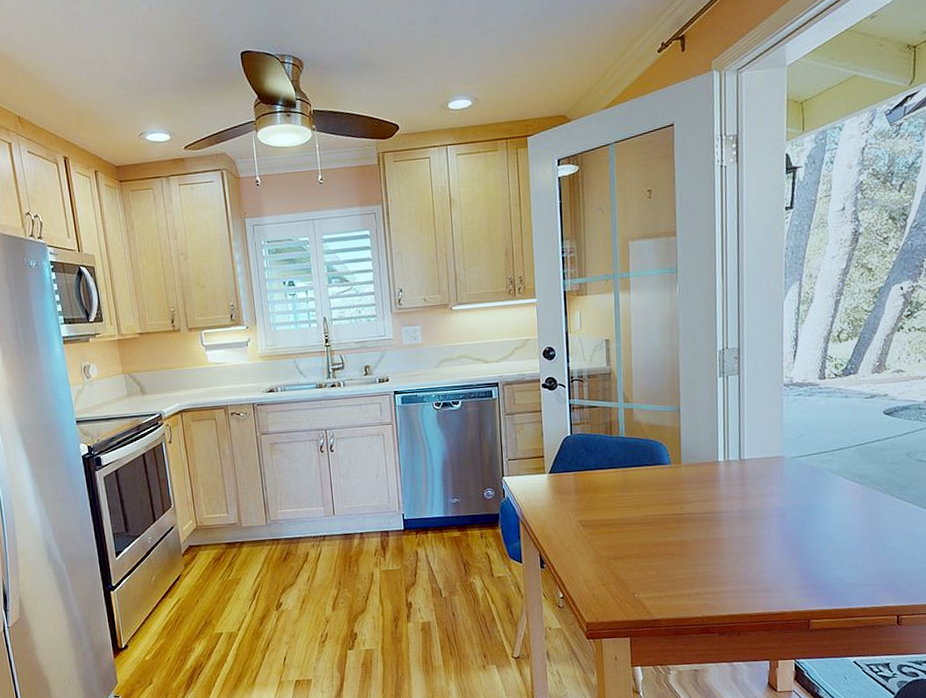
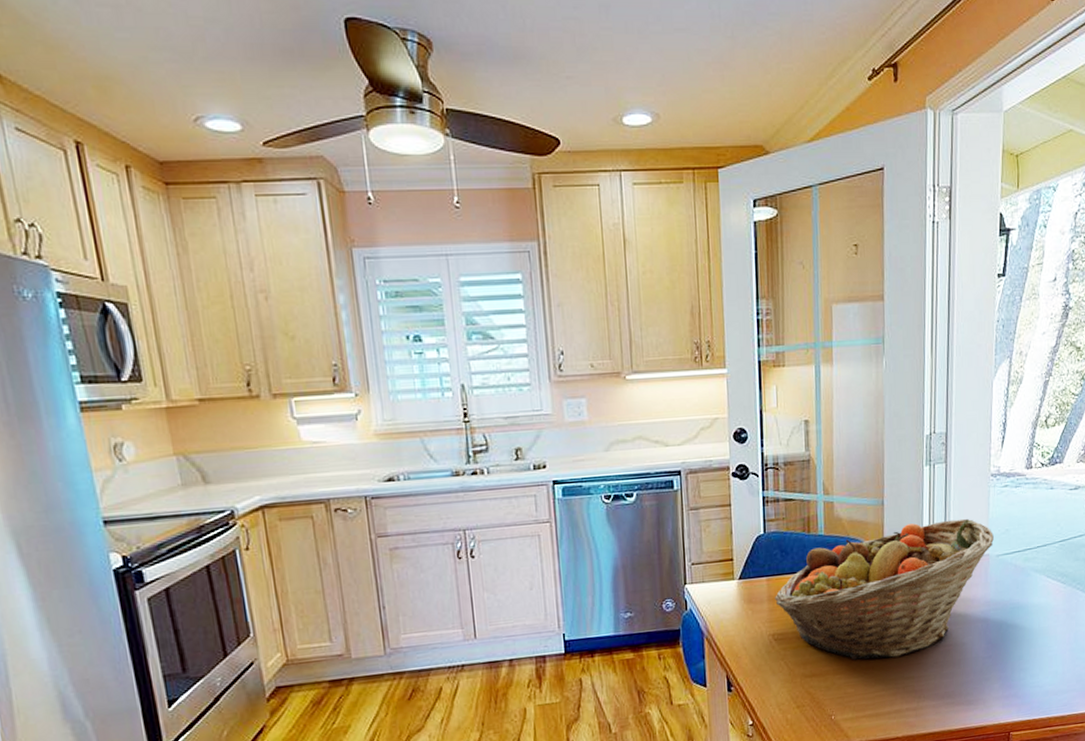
fruit basket: none [581,423,788,547] -> present [775,518,994,660]

